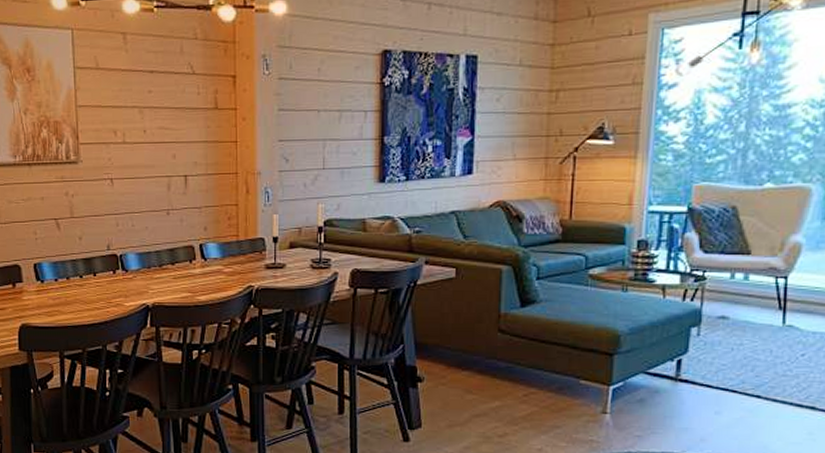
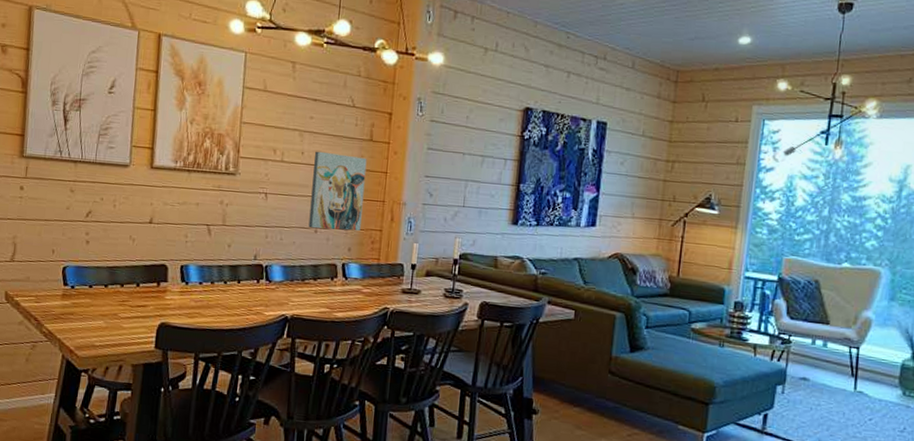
wall art: none [158,127,215,211] -> present [308,151,367,232]

